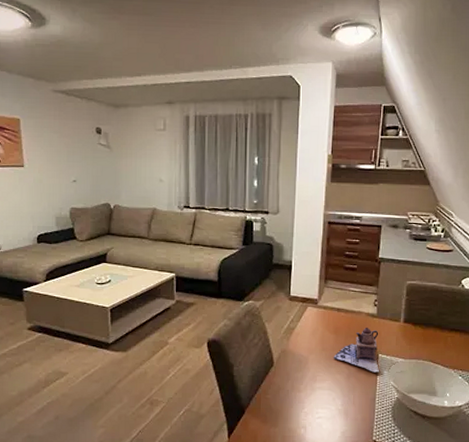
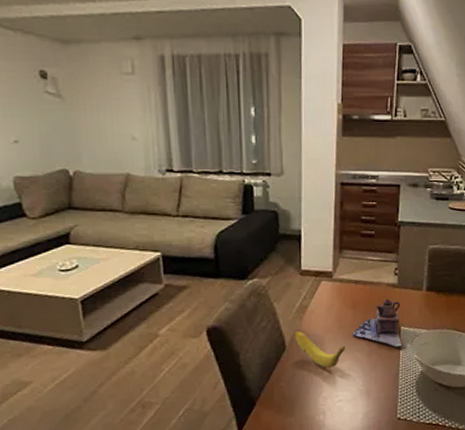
banana: none [282,349,326,385] -> present [295,330,345,368]

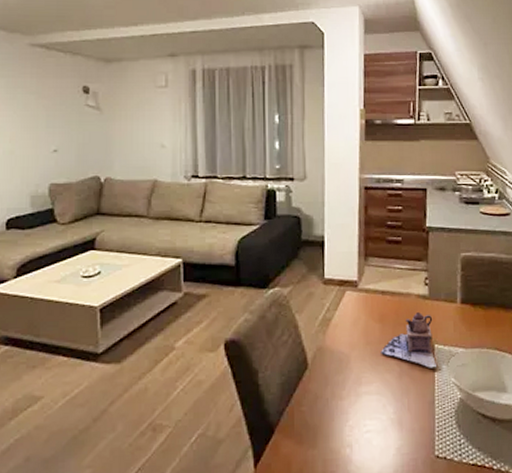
banana: present [295,330,345,368] -> none [317,346,373,391]

